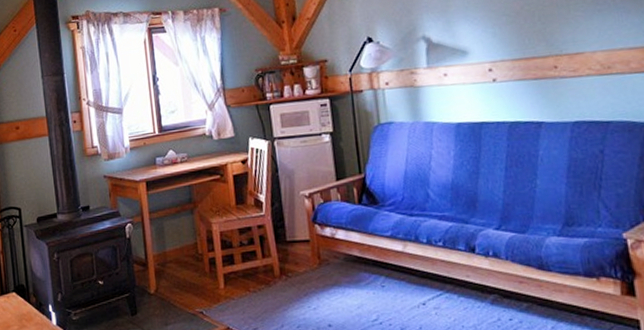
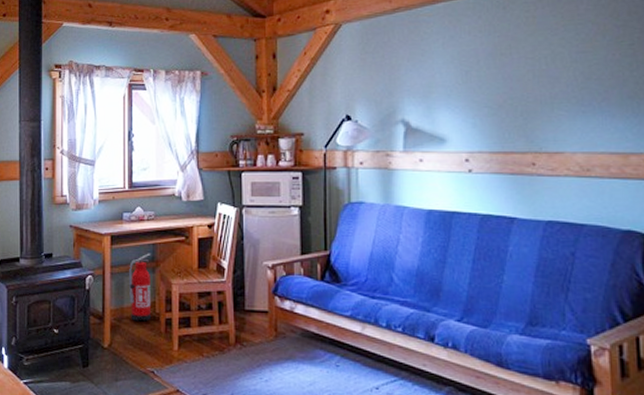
fire extinguisher: none [167,195,195,264] -> present [129,253,152,322]

